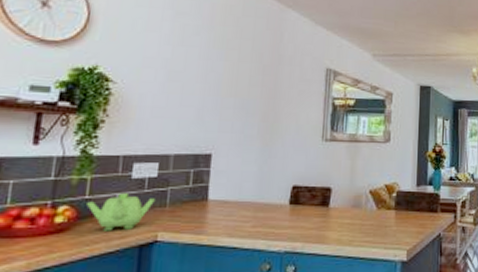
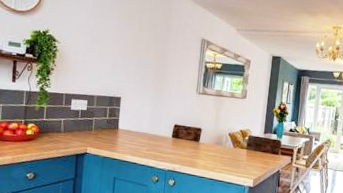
teapot: present [87,193,155,232] -> none [45,119,85,144]

